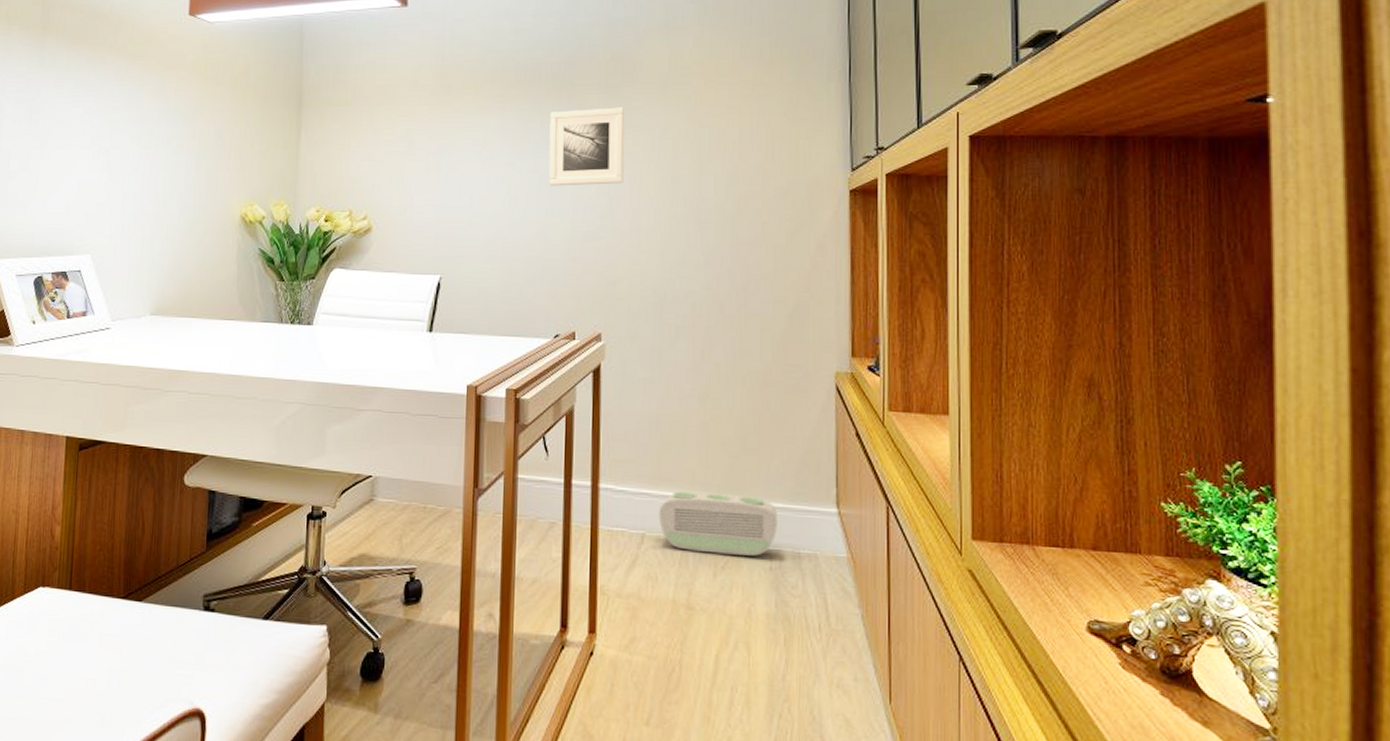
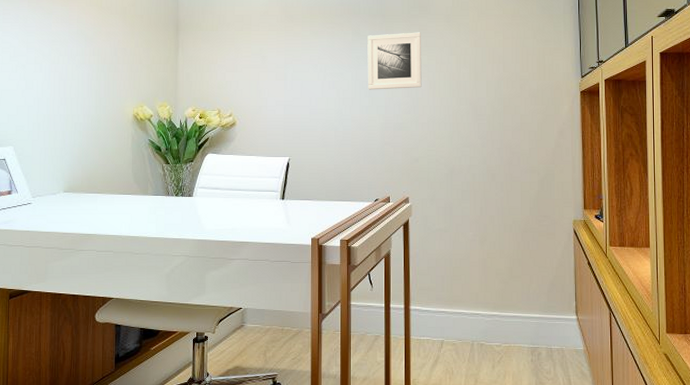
air purifier: present [659,491,777,556] -> none [453,309,536,352]

